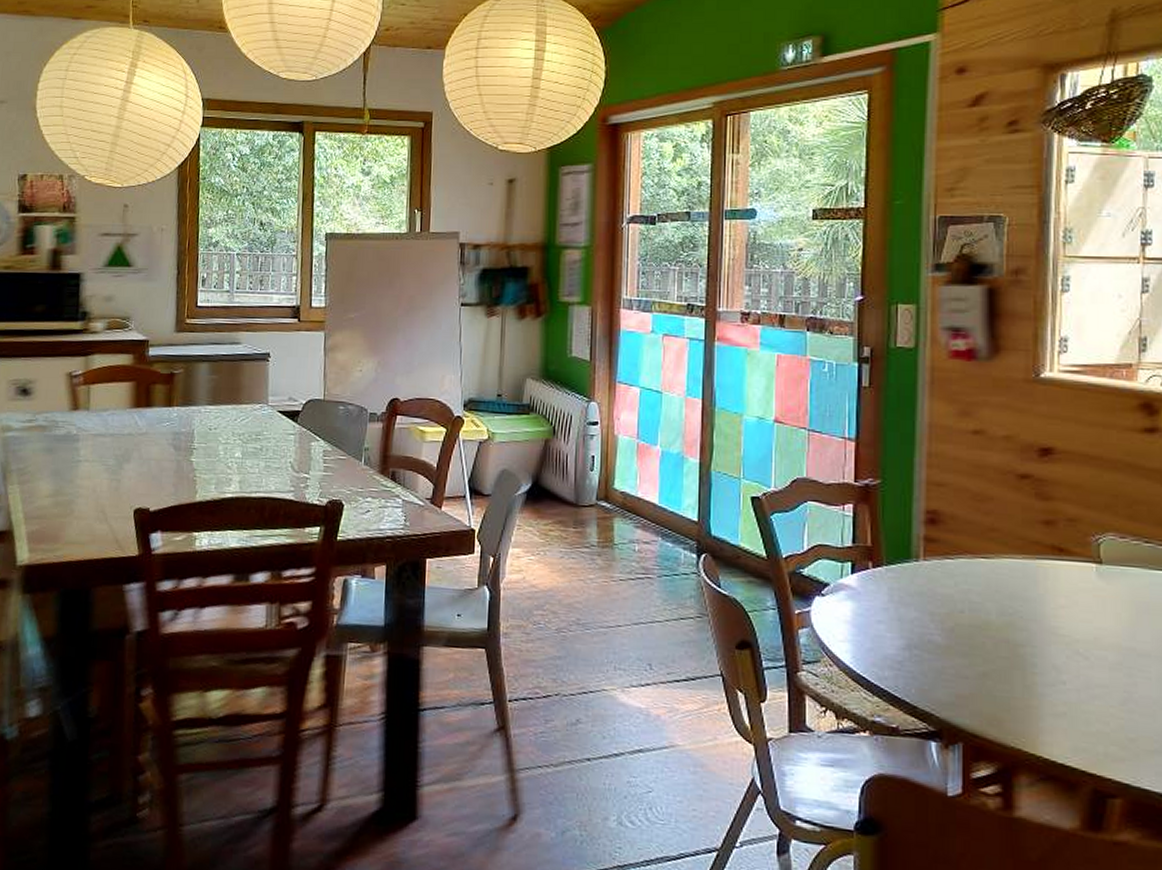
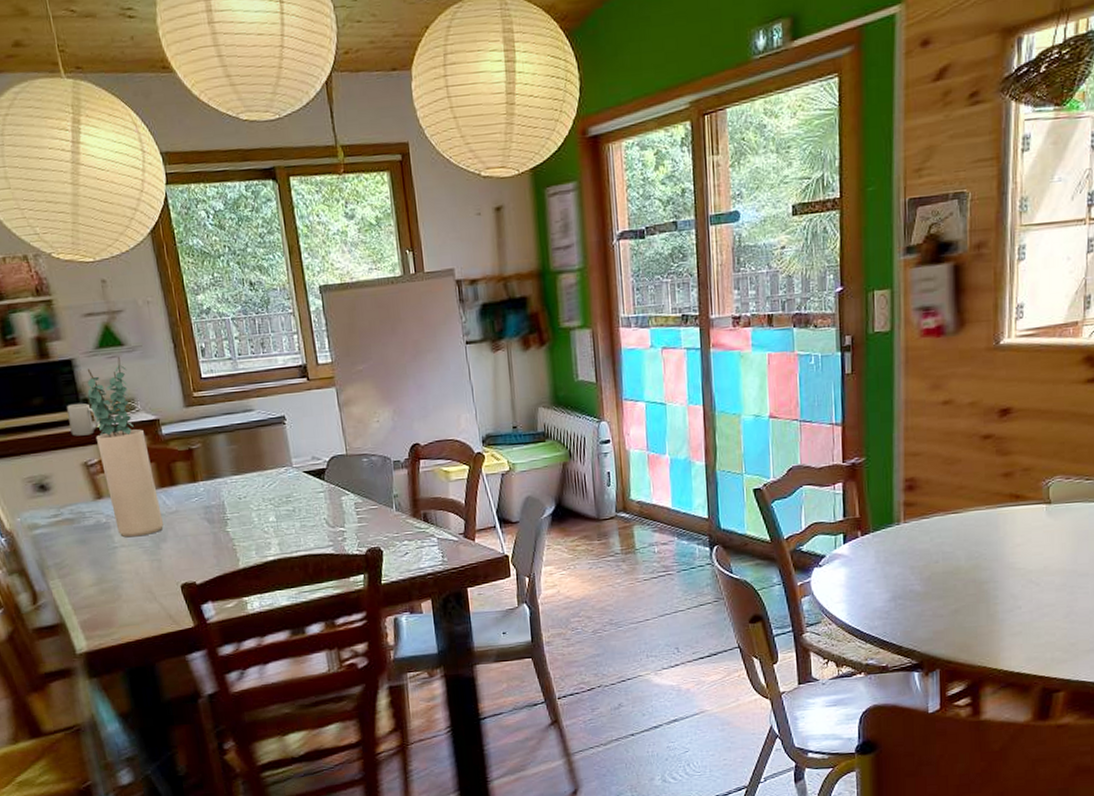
mug: none [63,315,92,347] -> present [66,403,99,437]
vase: none [85,275,133,454] -> present [87,356,164,538]

